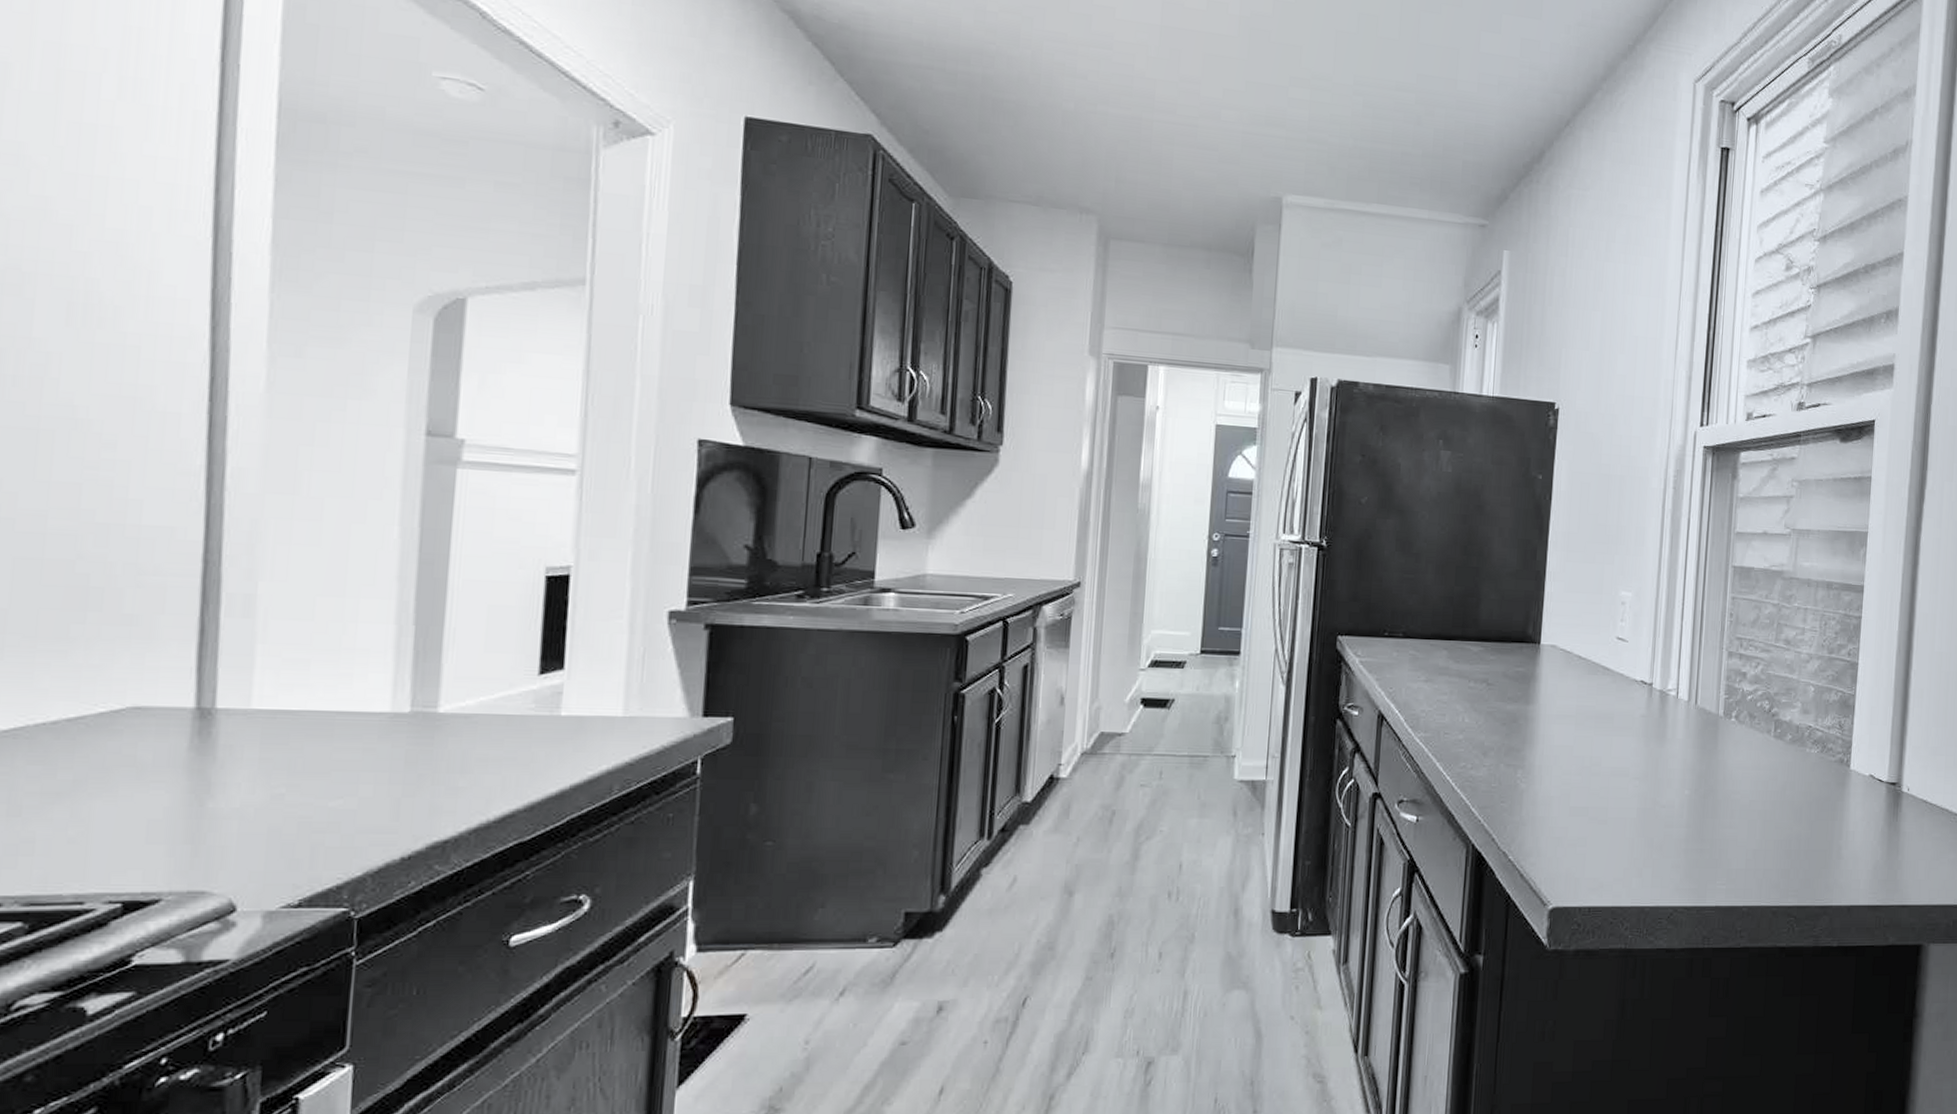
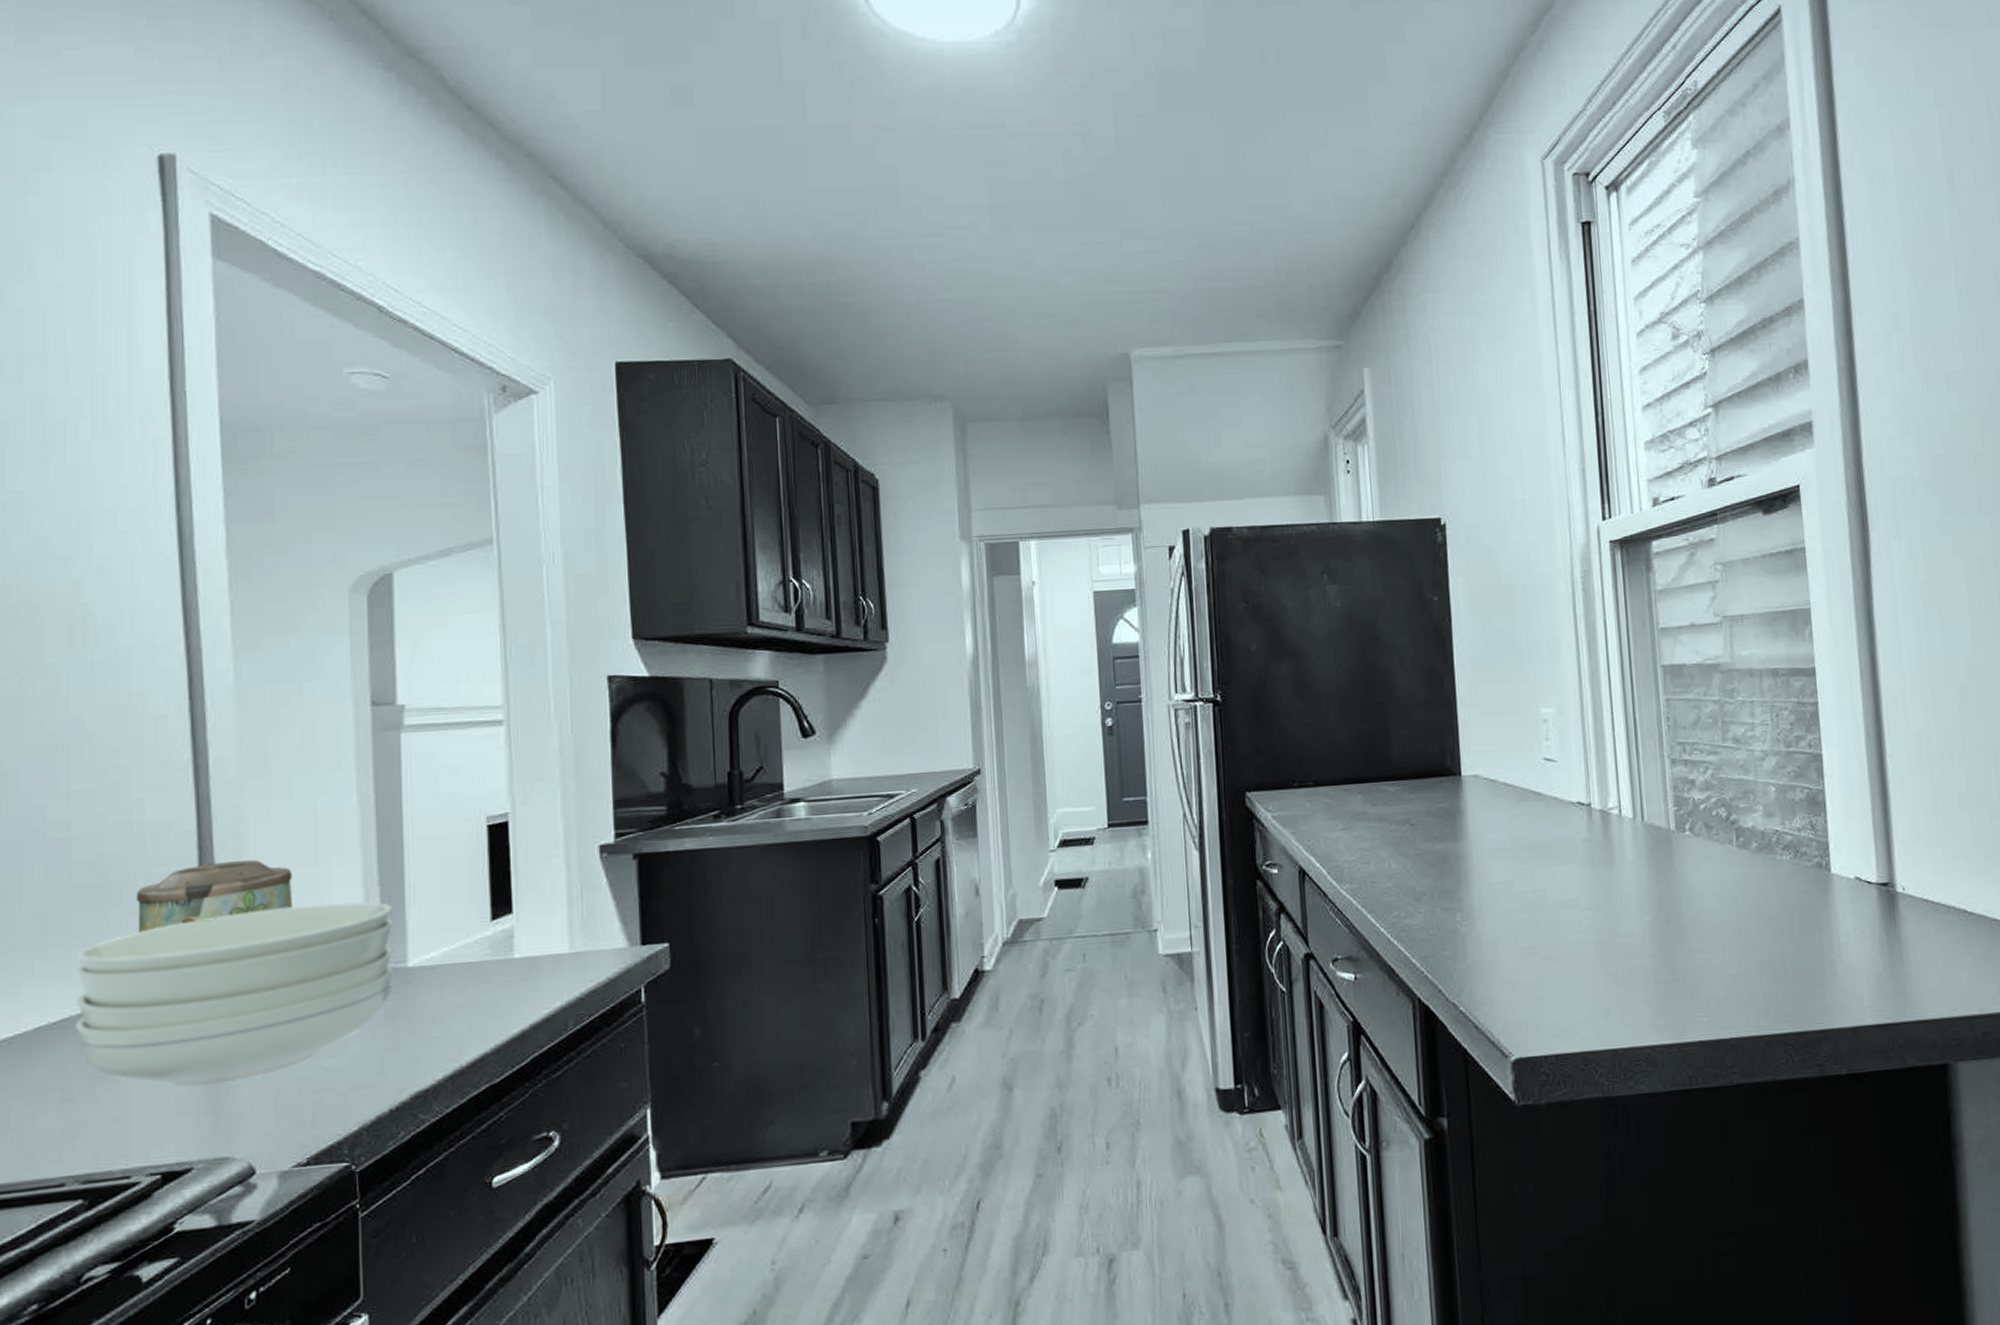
bowl: none [31,635,428,815] -> present [74,901,394,1088]
canister: none [120,579,314,645] -> present [136,860,293,934]

